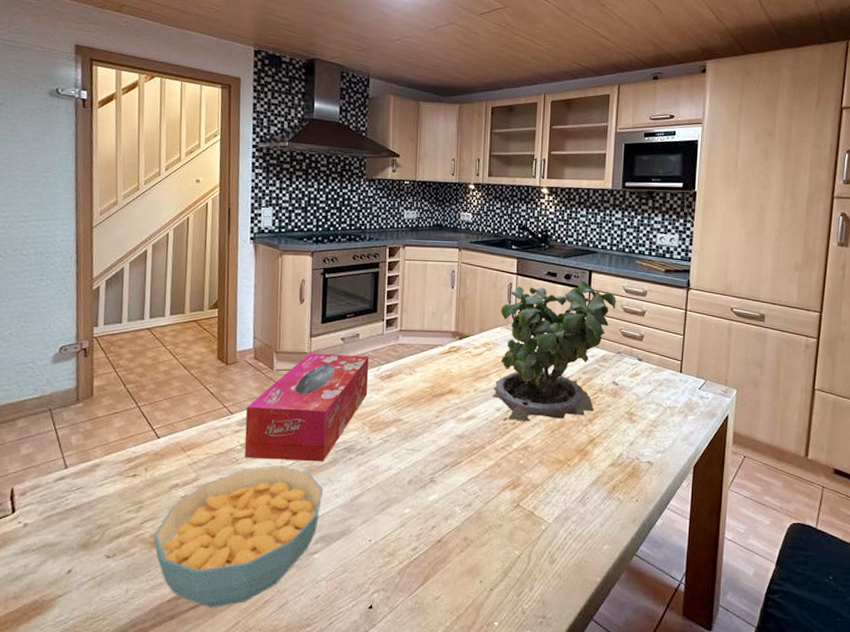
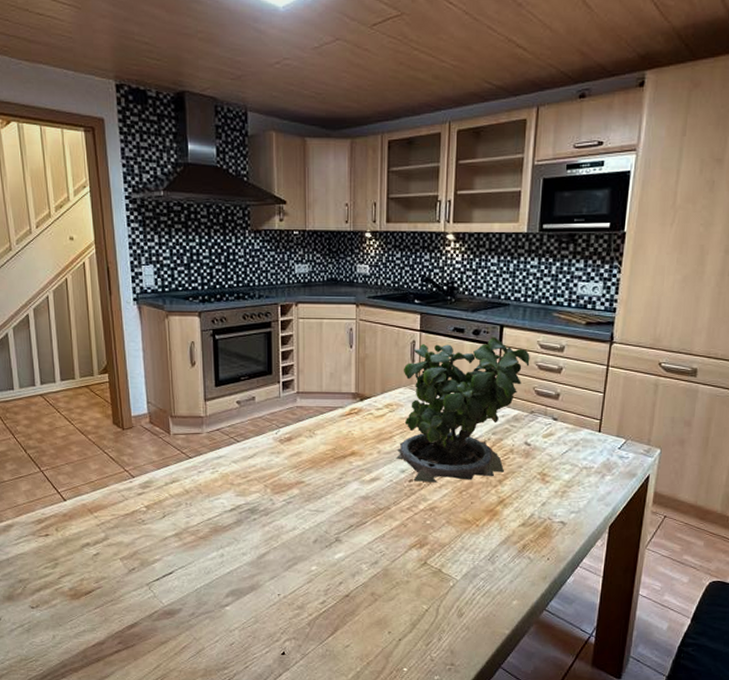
cereal bowl: present [153,466,324,608] -> none [72,526,230,653]
tissue box: present [244,353,370,462] -> none [147,416,268,523]

